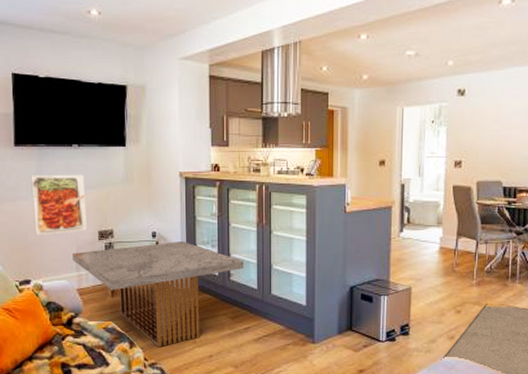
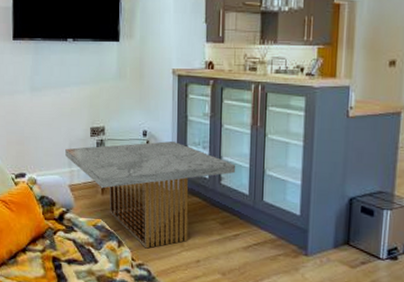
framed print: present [30,174,87,235] -> none [27,69,79,129]

